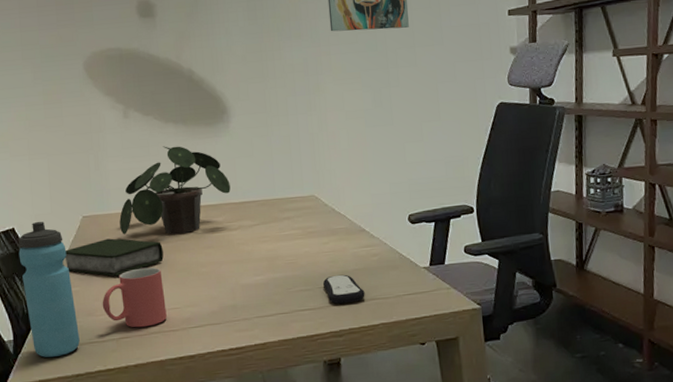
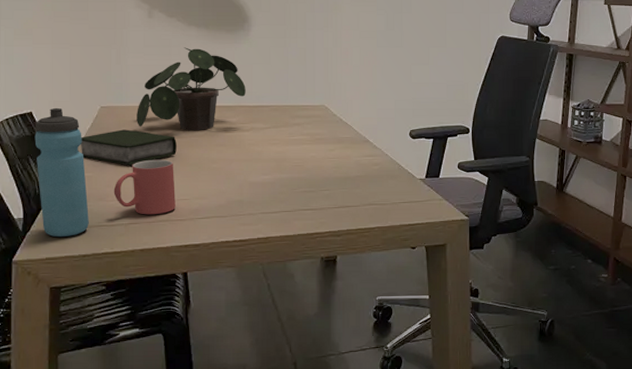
remote control: present [322,274,365,305] -> none [325,180,364,207]

